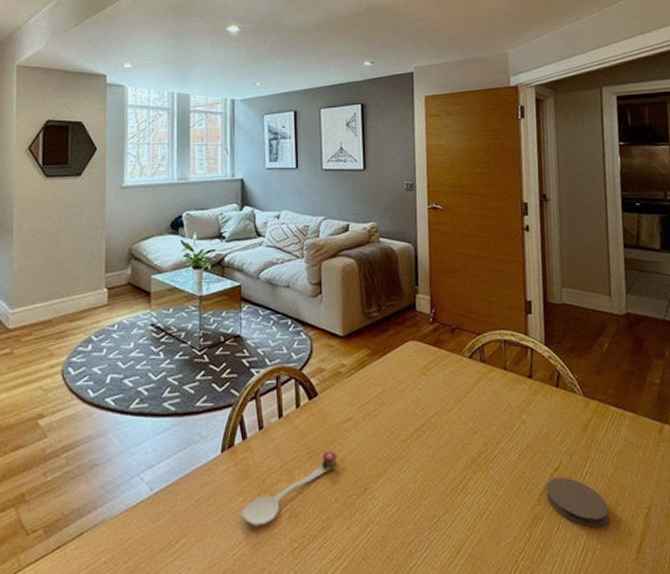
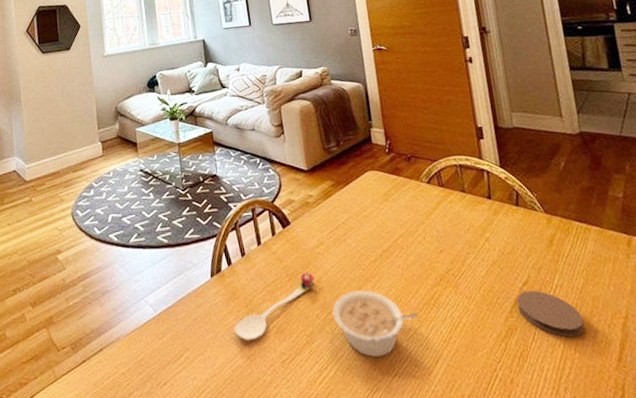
legume: none [353,472,444,547] -> present [332,290,419,358]

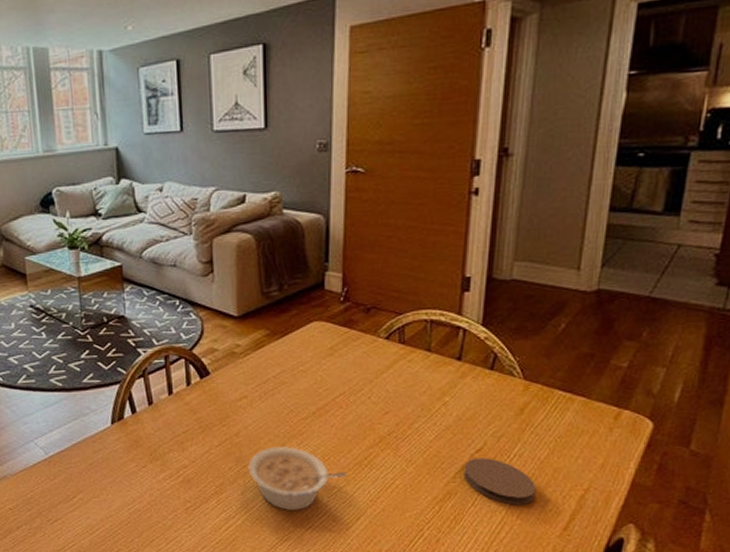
spoon: present [233,273,315,341] -> none [134,426,232,487]

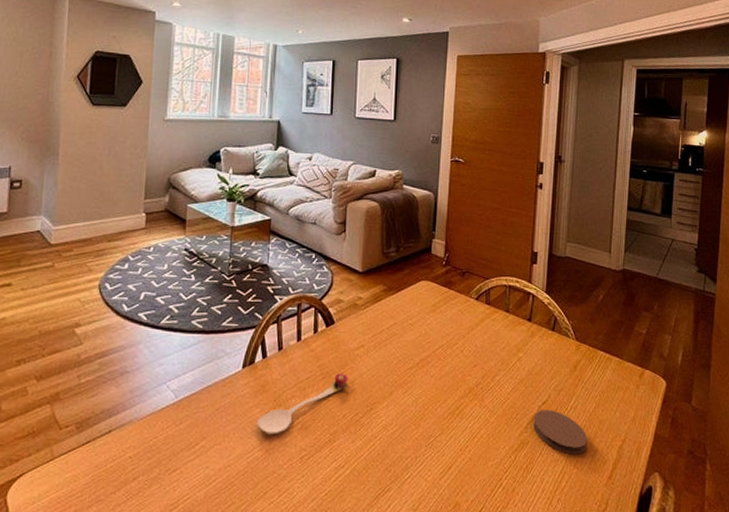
spoon: none [134,426,232,487] -> present [256,373,349,434]
legume: present [248,447,346,511] -> none [360,395,441,461]

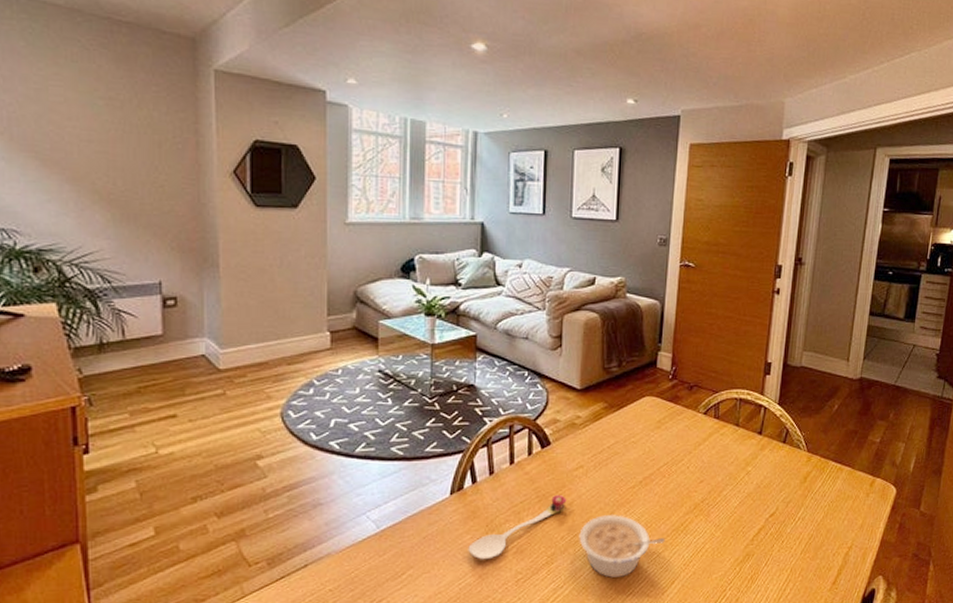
legume: none [360,395,441,461] -> present [579,515,665,579]
coaster: present [533,410,588,455] -> none [760,521,814,564]

